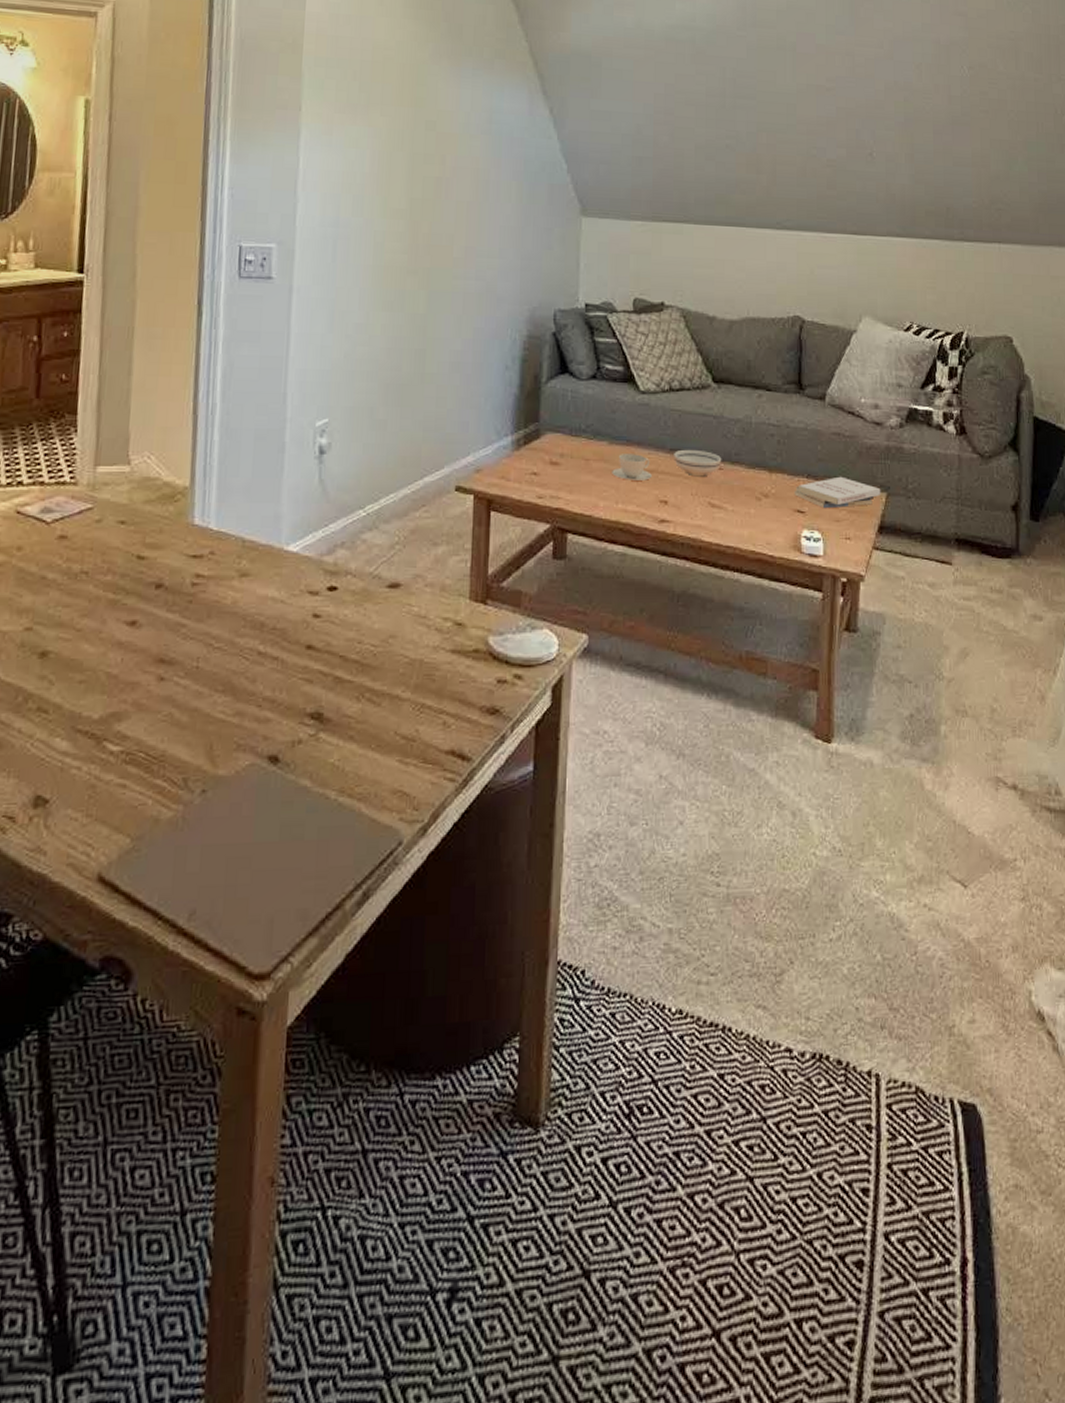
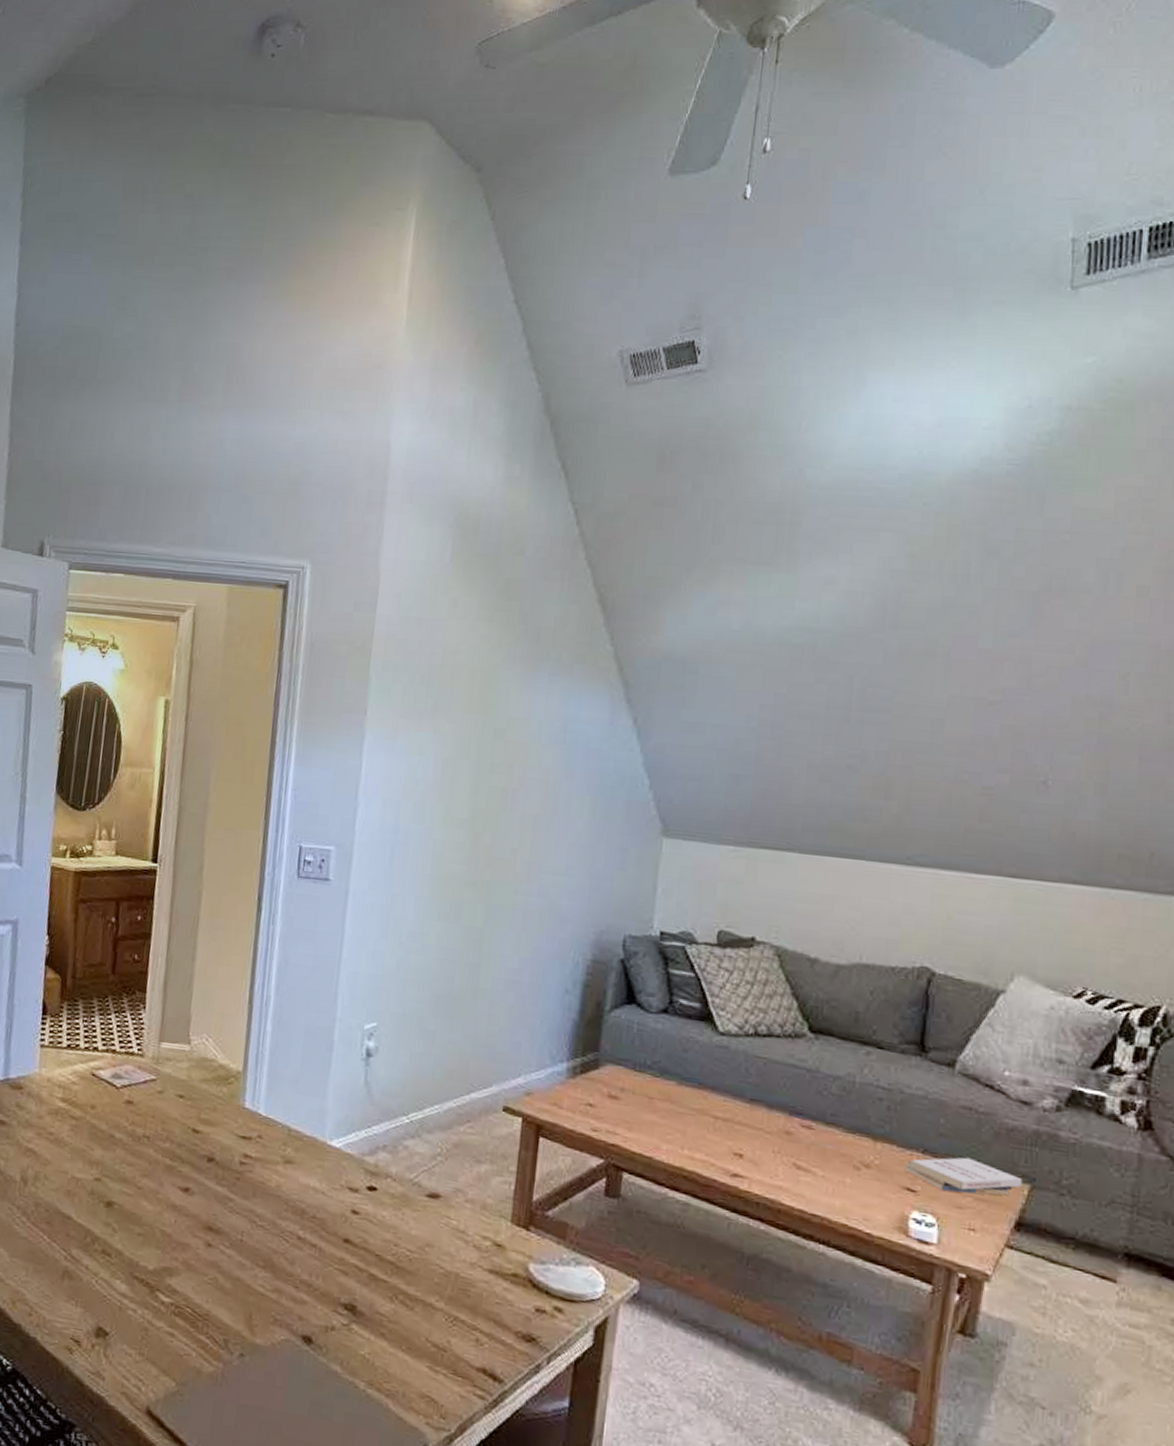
teacup: present [612,454,652,481] -> none [679,1097,726,1129]
bowl: present [674,449,722,477] -> none [754,1101,814,1135]

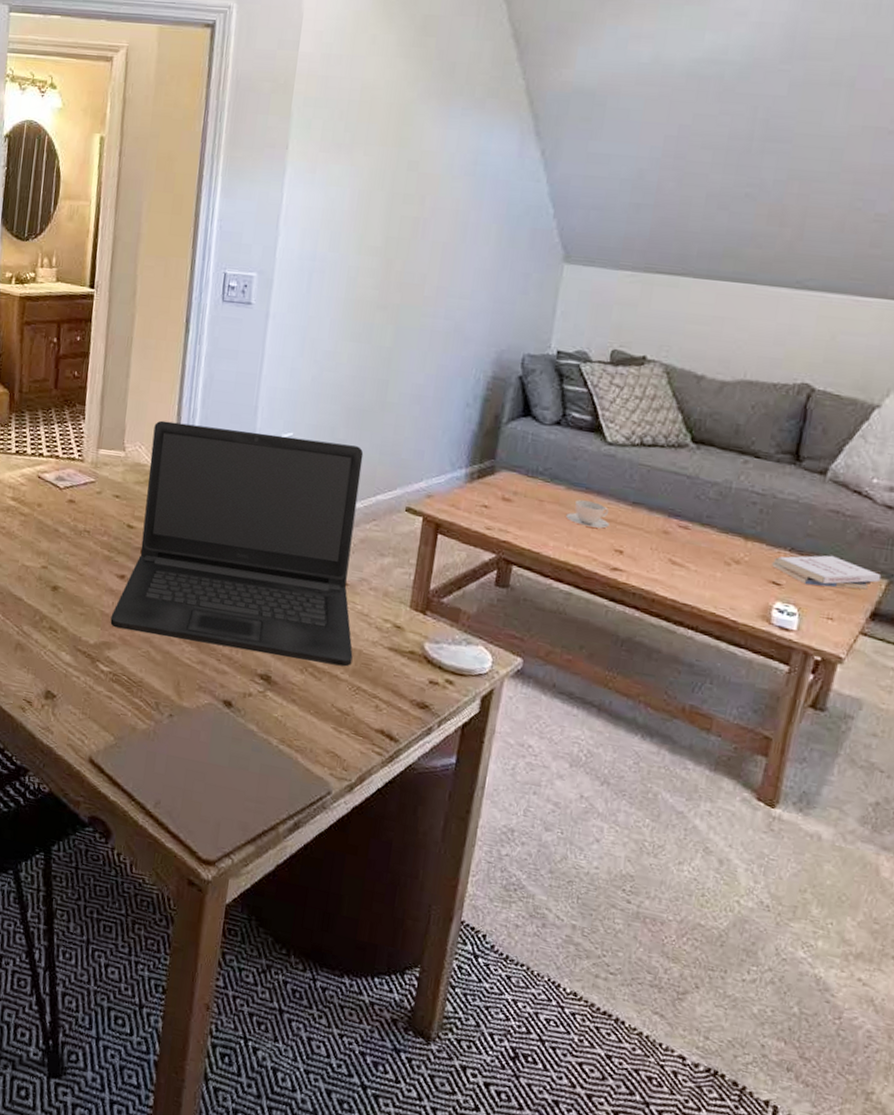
laptop: none [172,1009,455,1293] -> present [110,420,364,667]
teacup: none [679,1097,726,1129] -> present [566,500,610,529]

